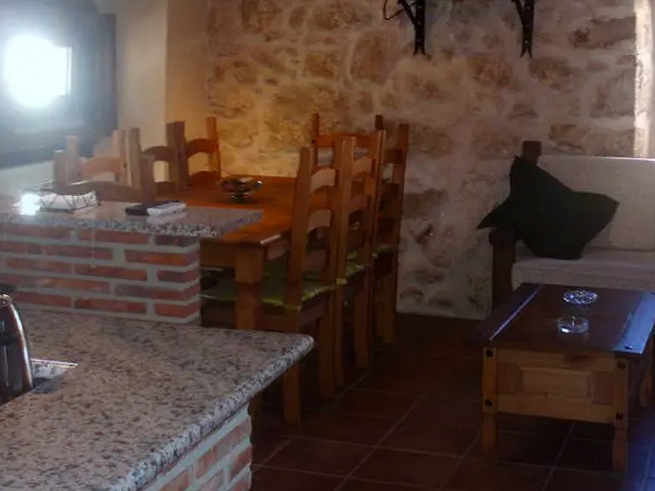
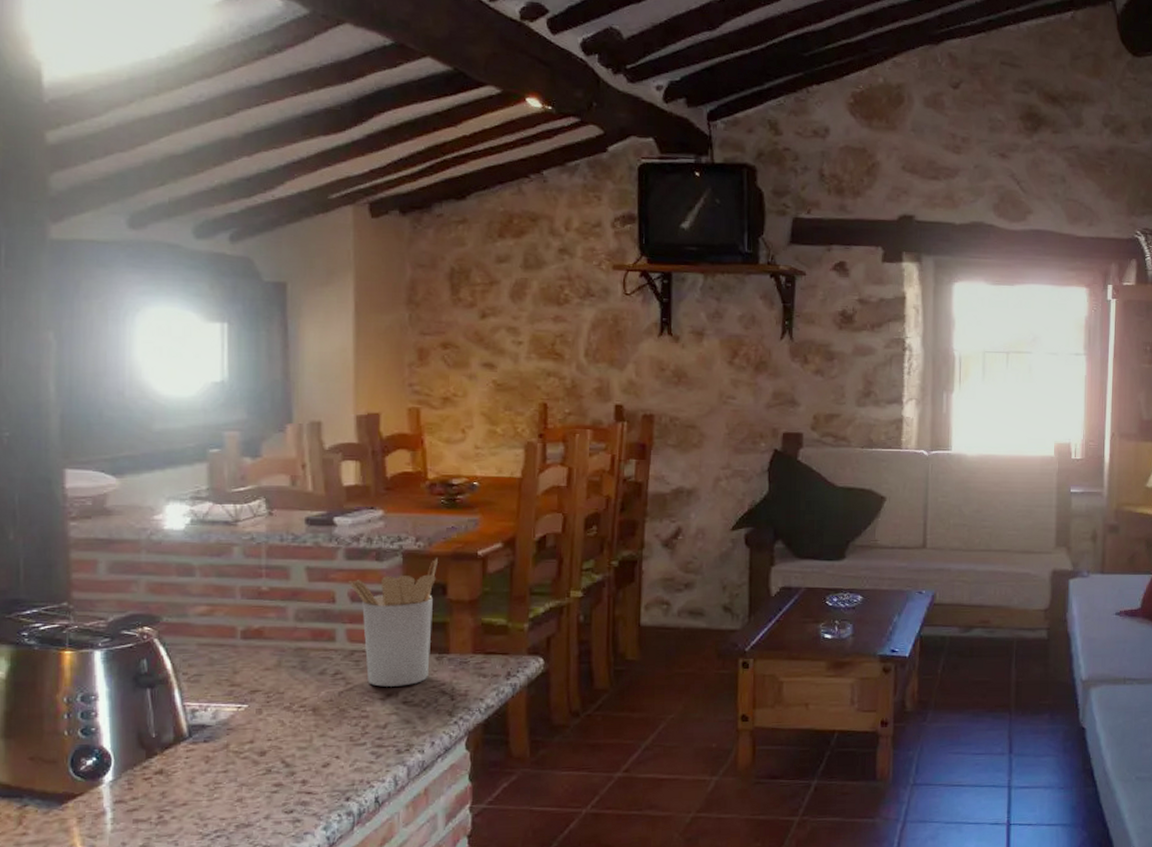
utensil holder: none [158,245,228,355] -> present [349,558,438,687]

